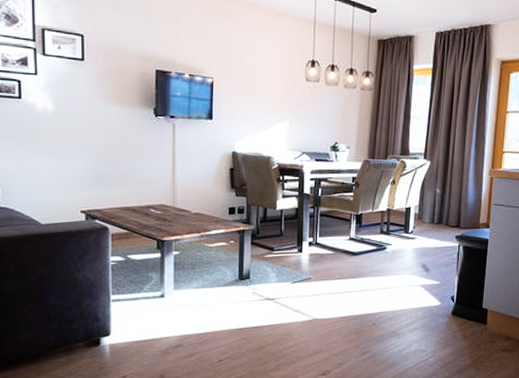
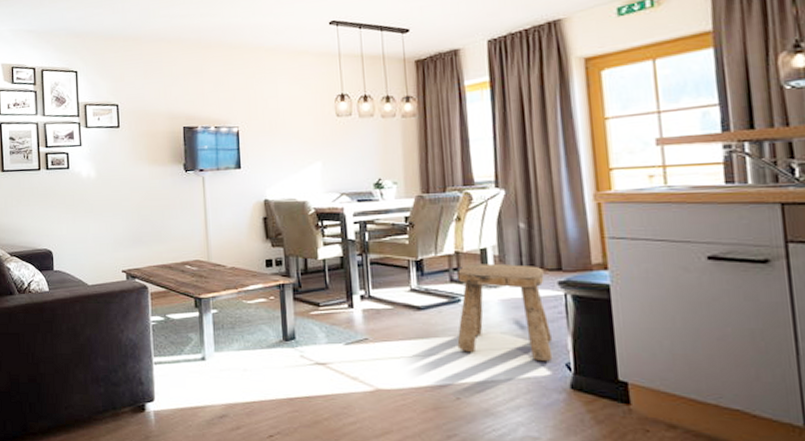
stool: none [379,219,447,296] -> present [457,263,553,362]

